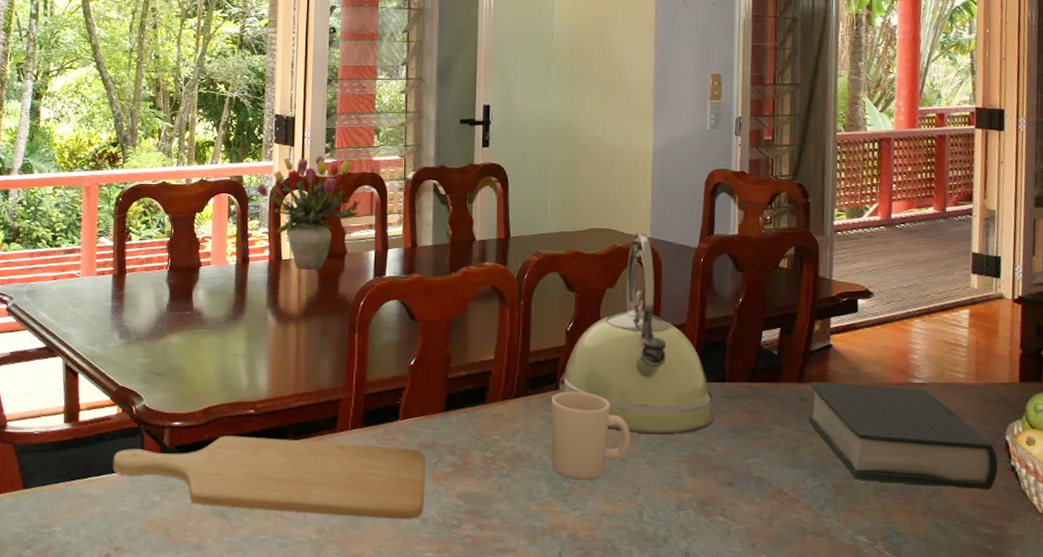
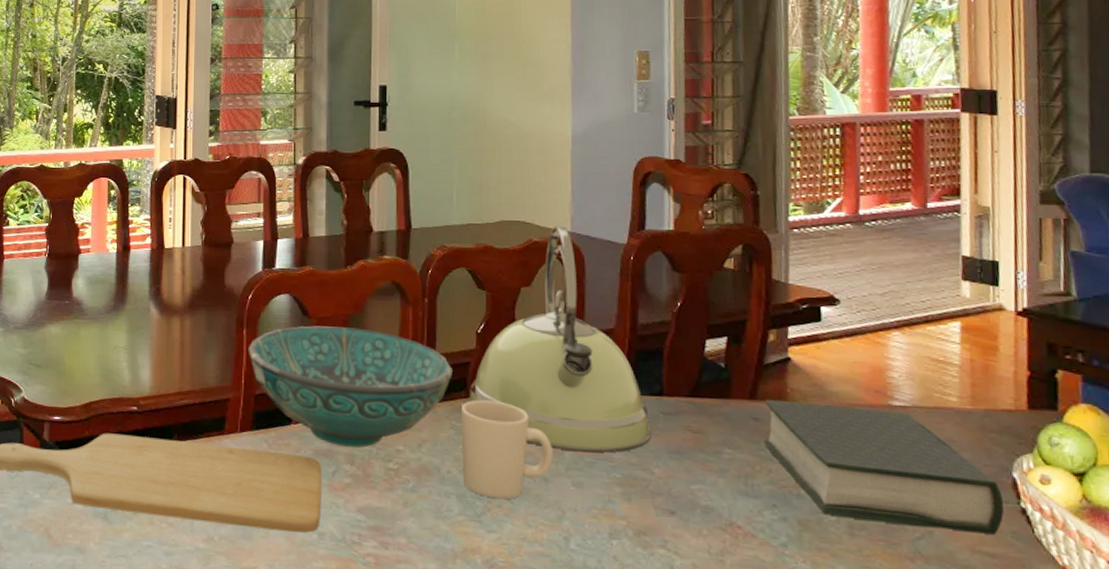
flower arrangement: present [257,155,361,270] -> none [137,138,248,260]
bowl: none [359,328,544,440] -> present [248,325,452,448]

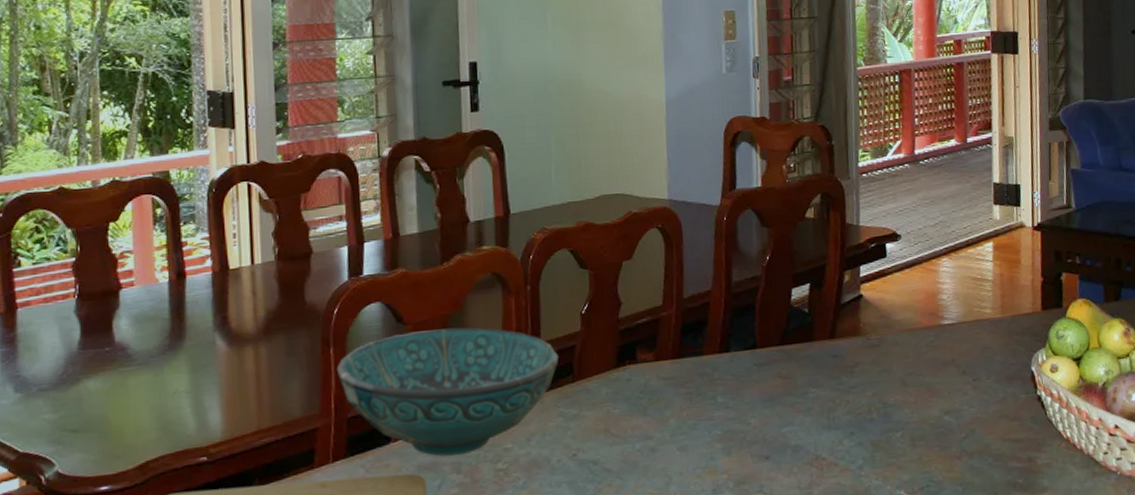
mug: present [460,399,553,500] -> none [568,380,659,479]
kettle: present [467,226,652,453] -> none [574,194,747,418]
book: present [763,399,1005,535] -> none [841,329,1026,433]

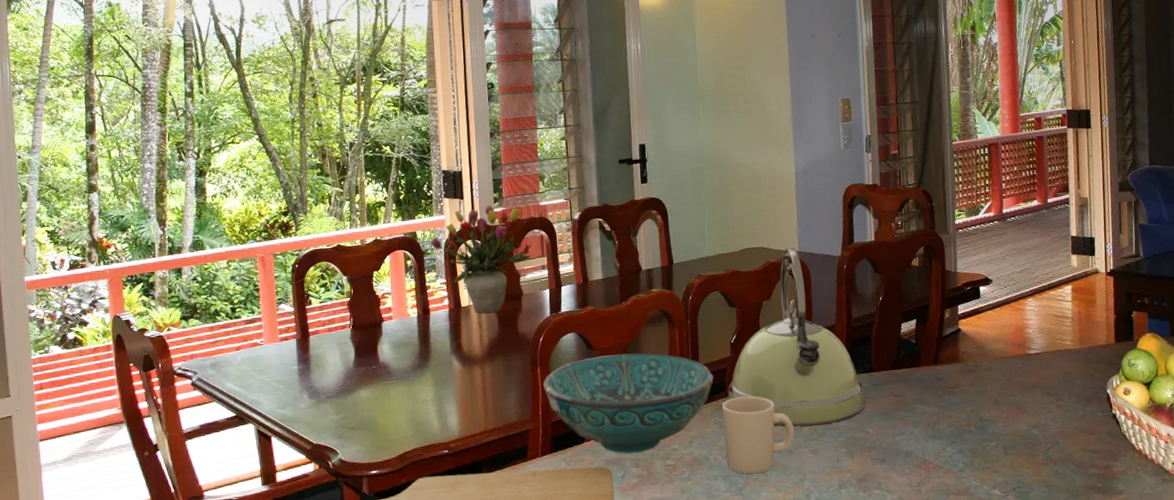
flower arrangement: none [189,137,326,279] -> present [431,205,532,314]
mug: none [568,380,659,479] -> present [721,396,794,474]
kettle: none [574,194,747,418] -> present [726,247,866,427]

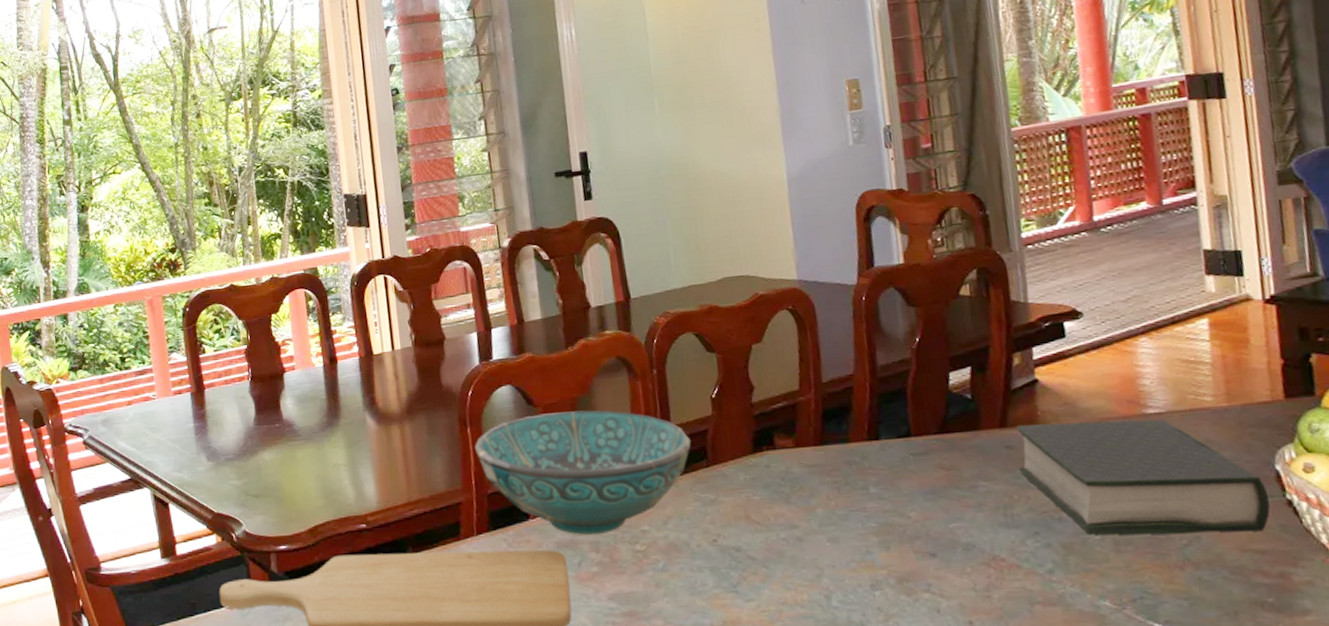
flower arrangement: present [431,205,532,314] -> none [334,233,454,363]
mug: present [721,396,794,474] -> none [703,465,805,567]
kettle: present [726,247,866,427] -> none [709,275,904,507]
book: none [944,358,1103,443] -> present [1016,419,1270,536]

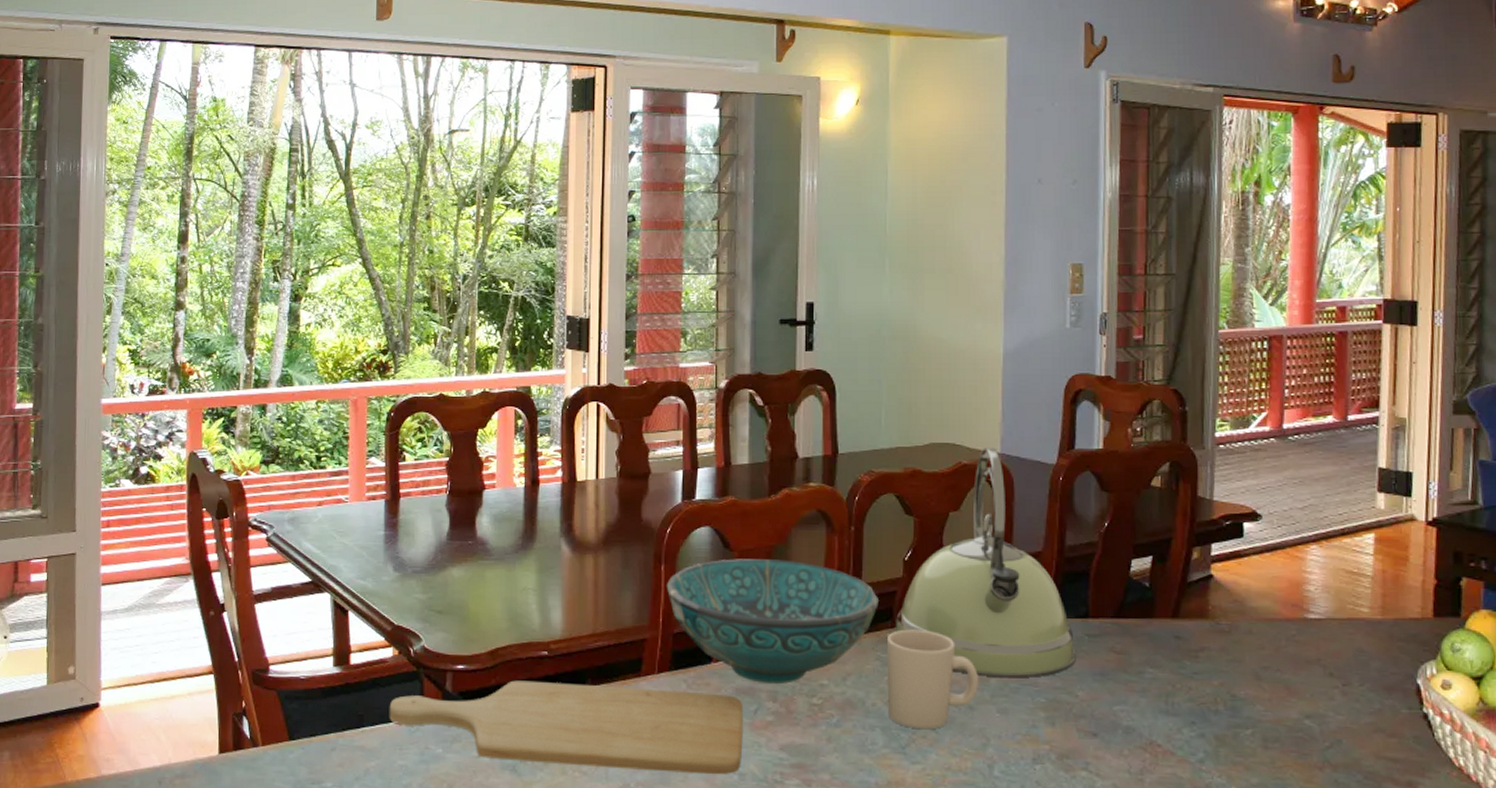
mug: none [703,465,805,567] -> present [886,629,978,730]
kettle: none [709,275,904,507] -> present [893,447,1076,678]
book: present [1016,419,1270,536] -> none [1184,617,1408,740]

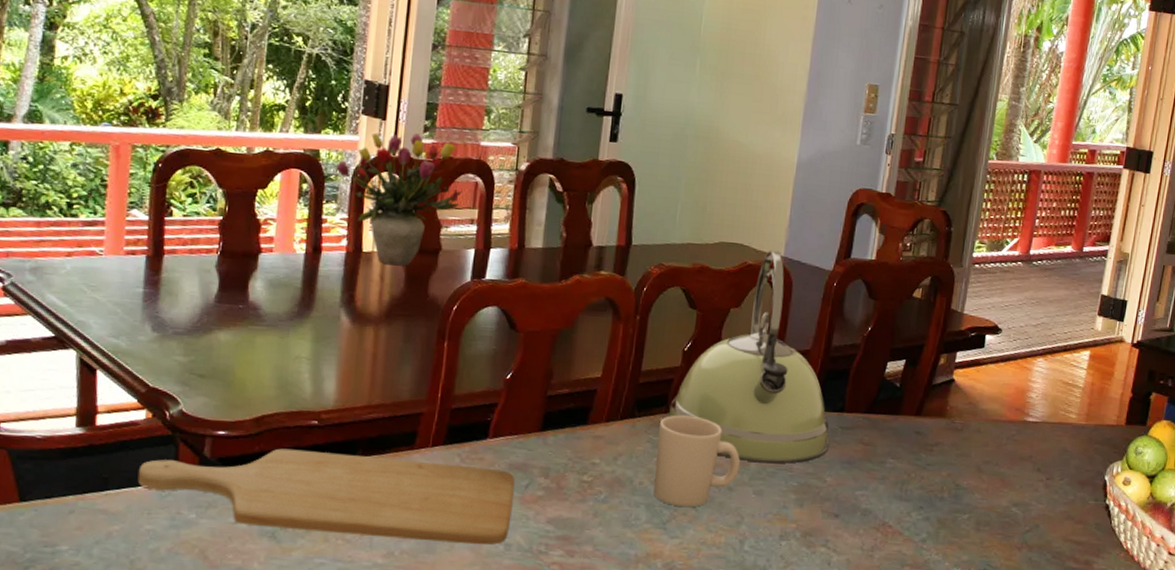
flower arrangement: none [547,362,666,492] -> present [336,132,463,266]
bowl: present [666,559,878,685] -> none [447,339,656,462]

